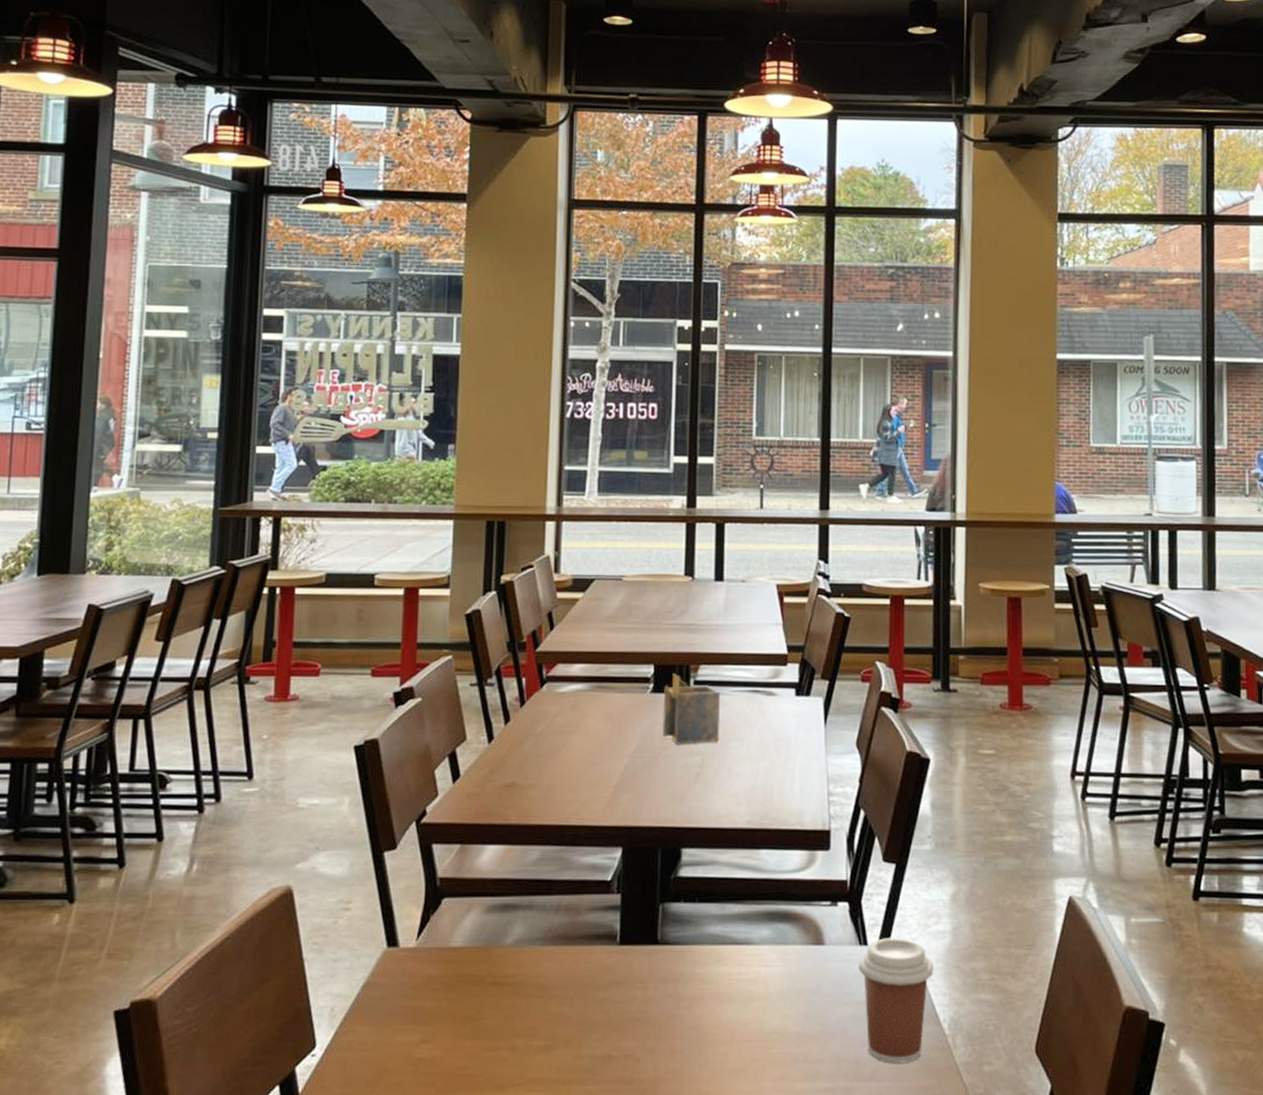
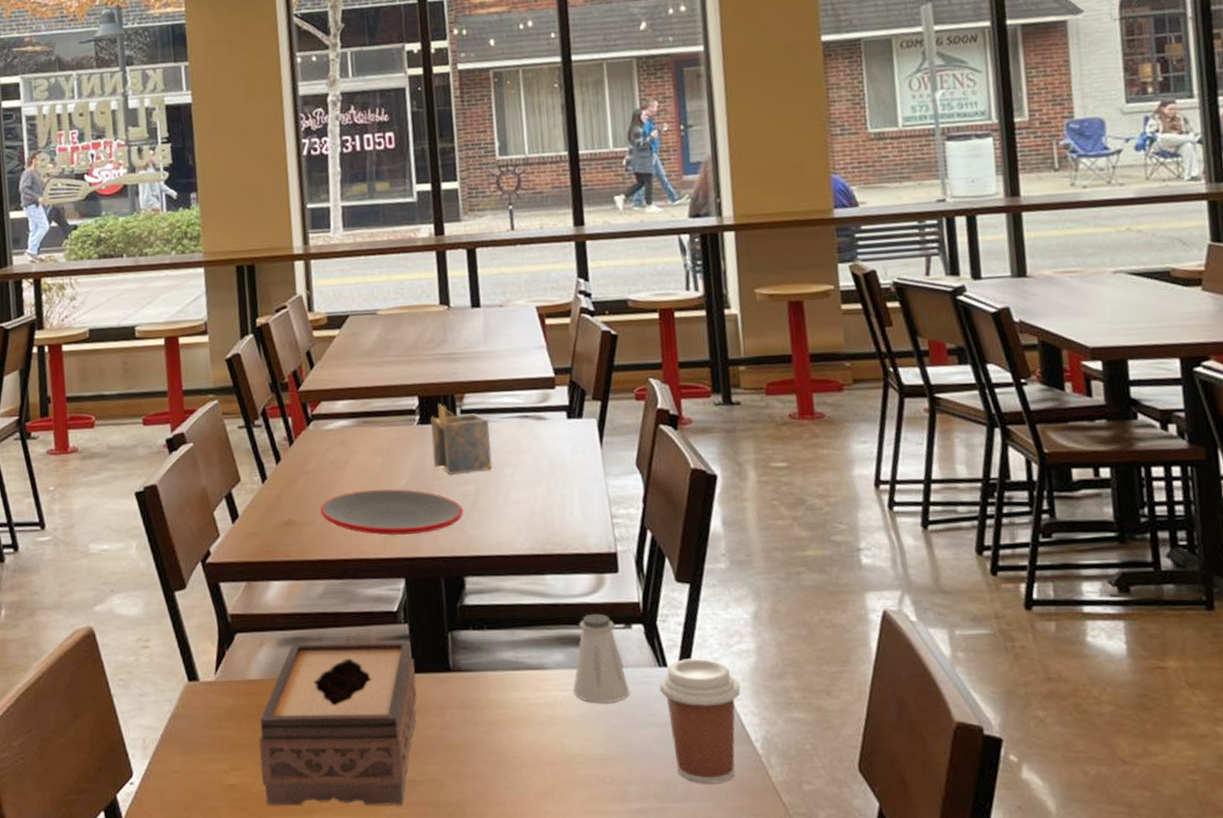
tissue box: none [453,910,623,1082] -> present [259,641,417,806]
plate: none [543,755,688,804] -> present [319,489,464,536]
saltshaker: none [776,890,830,981] -> present [573,613,630,704]

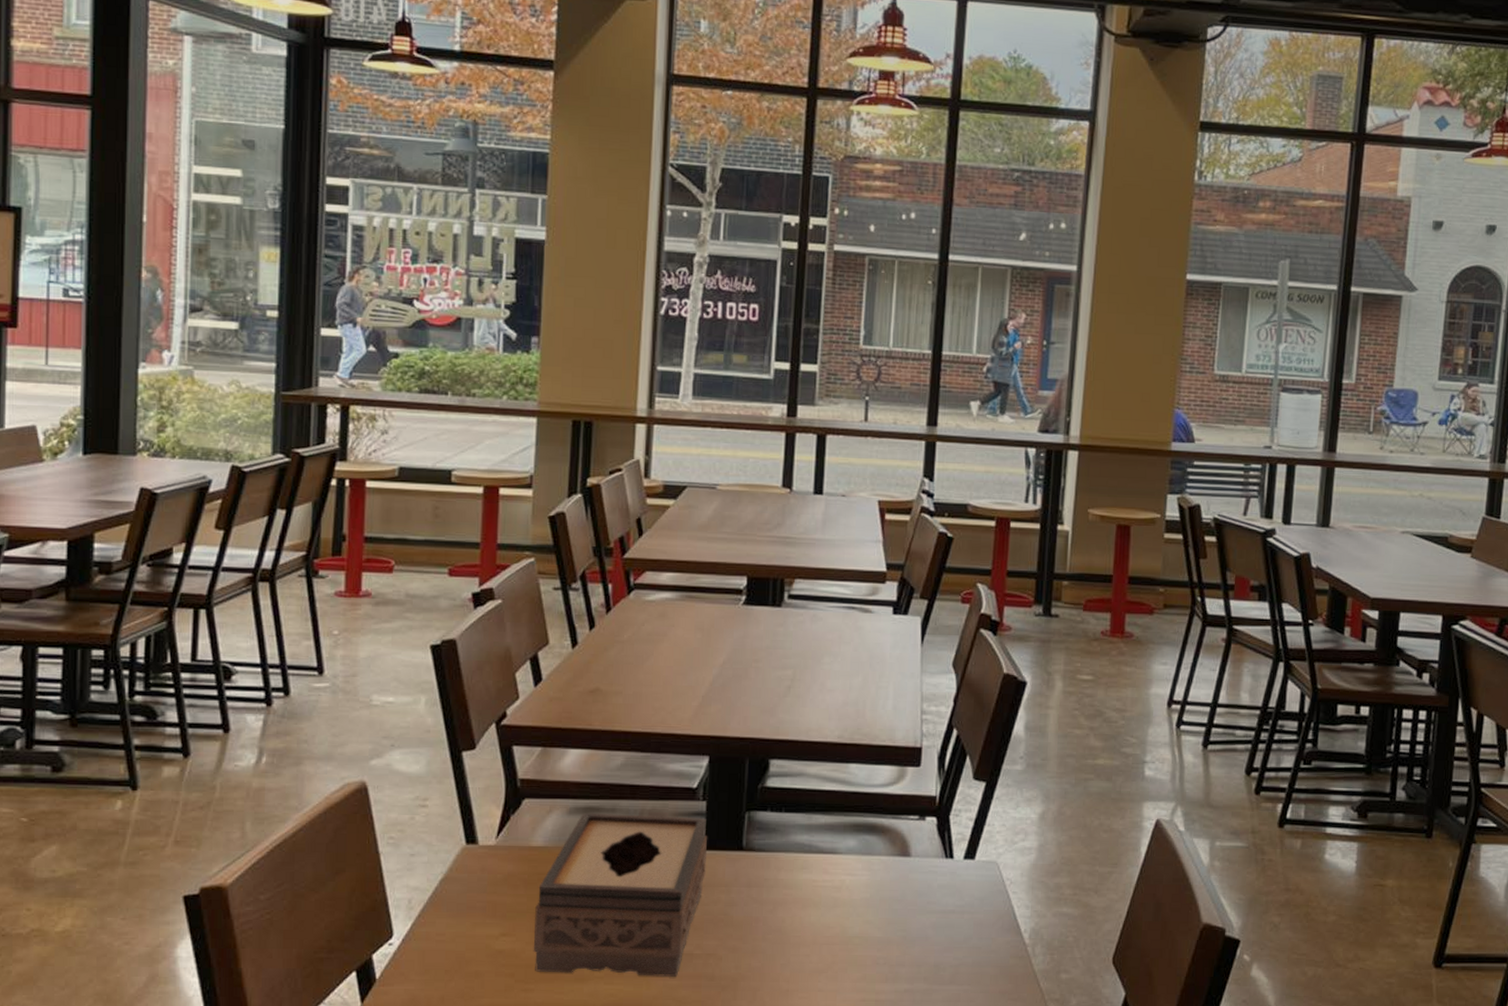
plate: present [319,489,464,536] -> none [629,665,778,714]
napkin holder: present [430,404,493,475] -> none [753,586,816,658]
saltshaker: present [573,613,630,704] -> none [861,804,915,890]
coffee cup: present [659,658,742,784] -> none [943,852,1019,969]

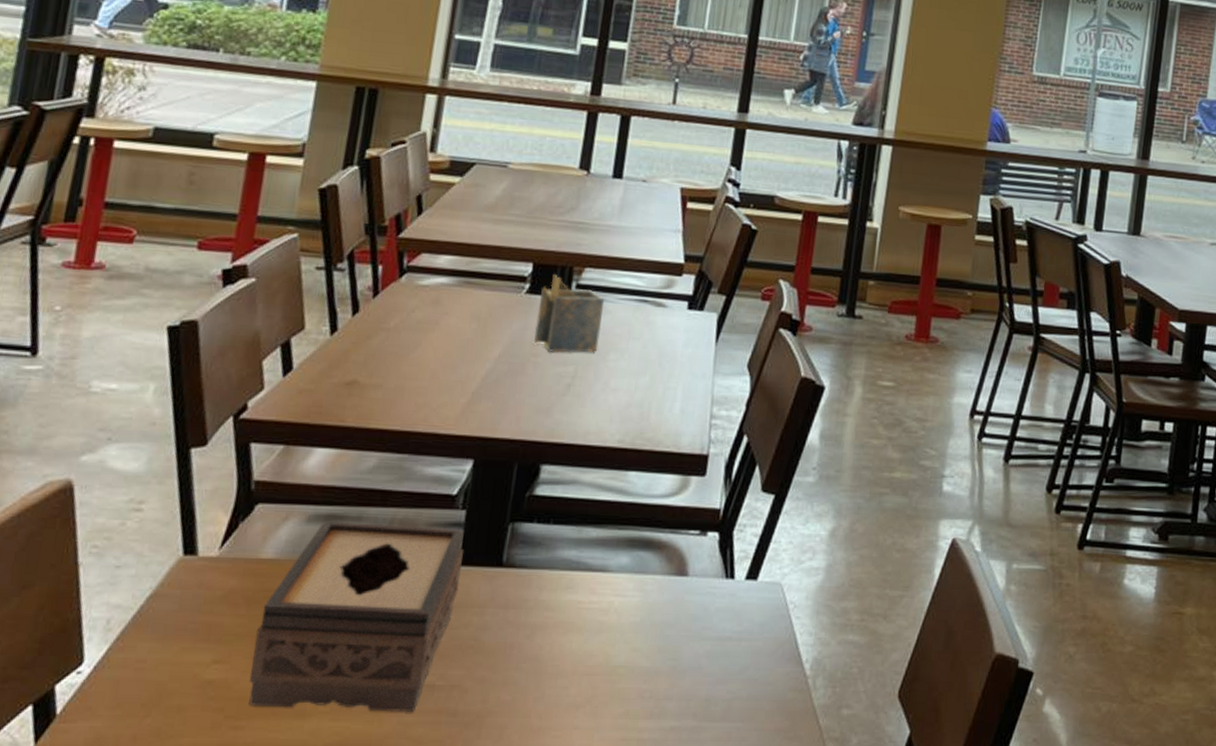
napkin holder: none [753,586,816,658] -> present [534,274,605,353]

